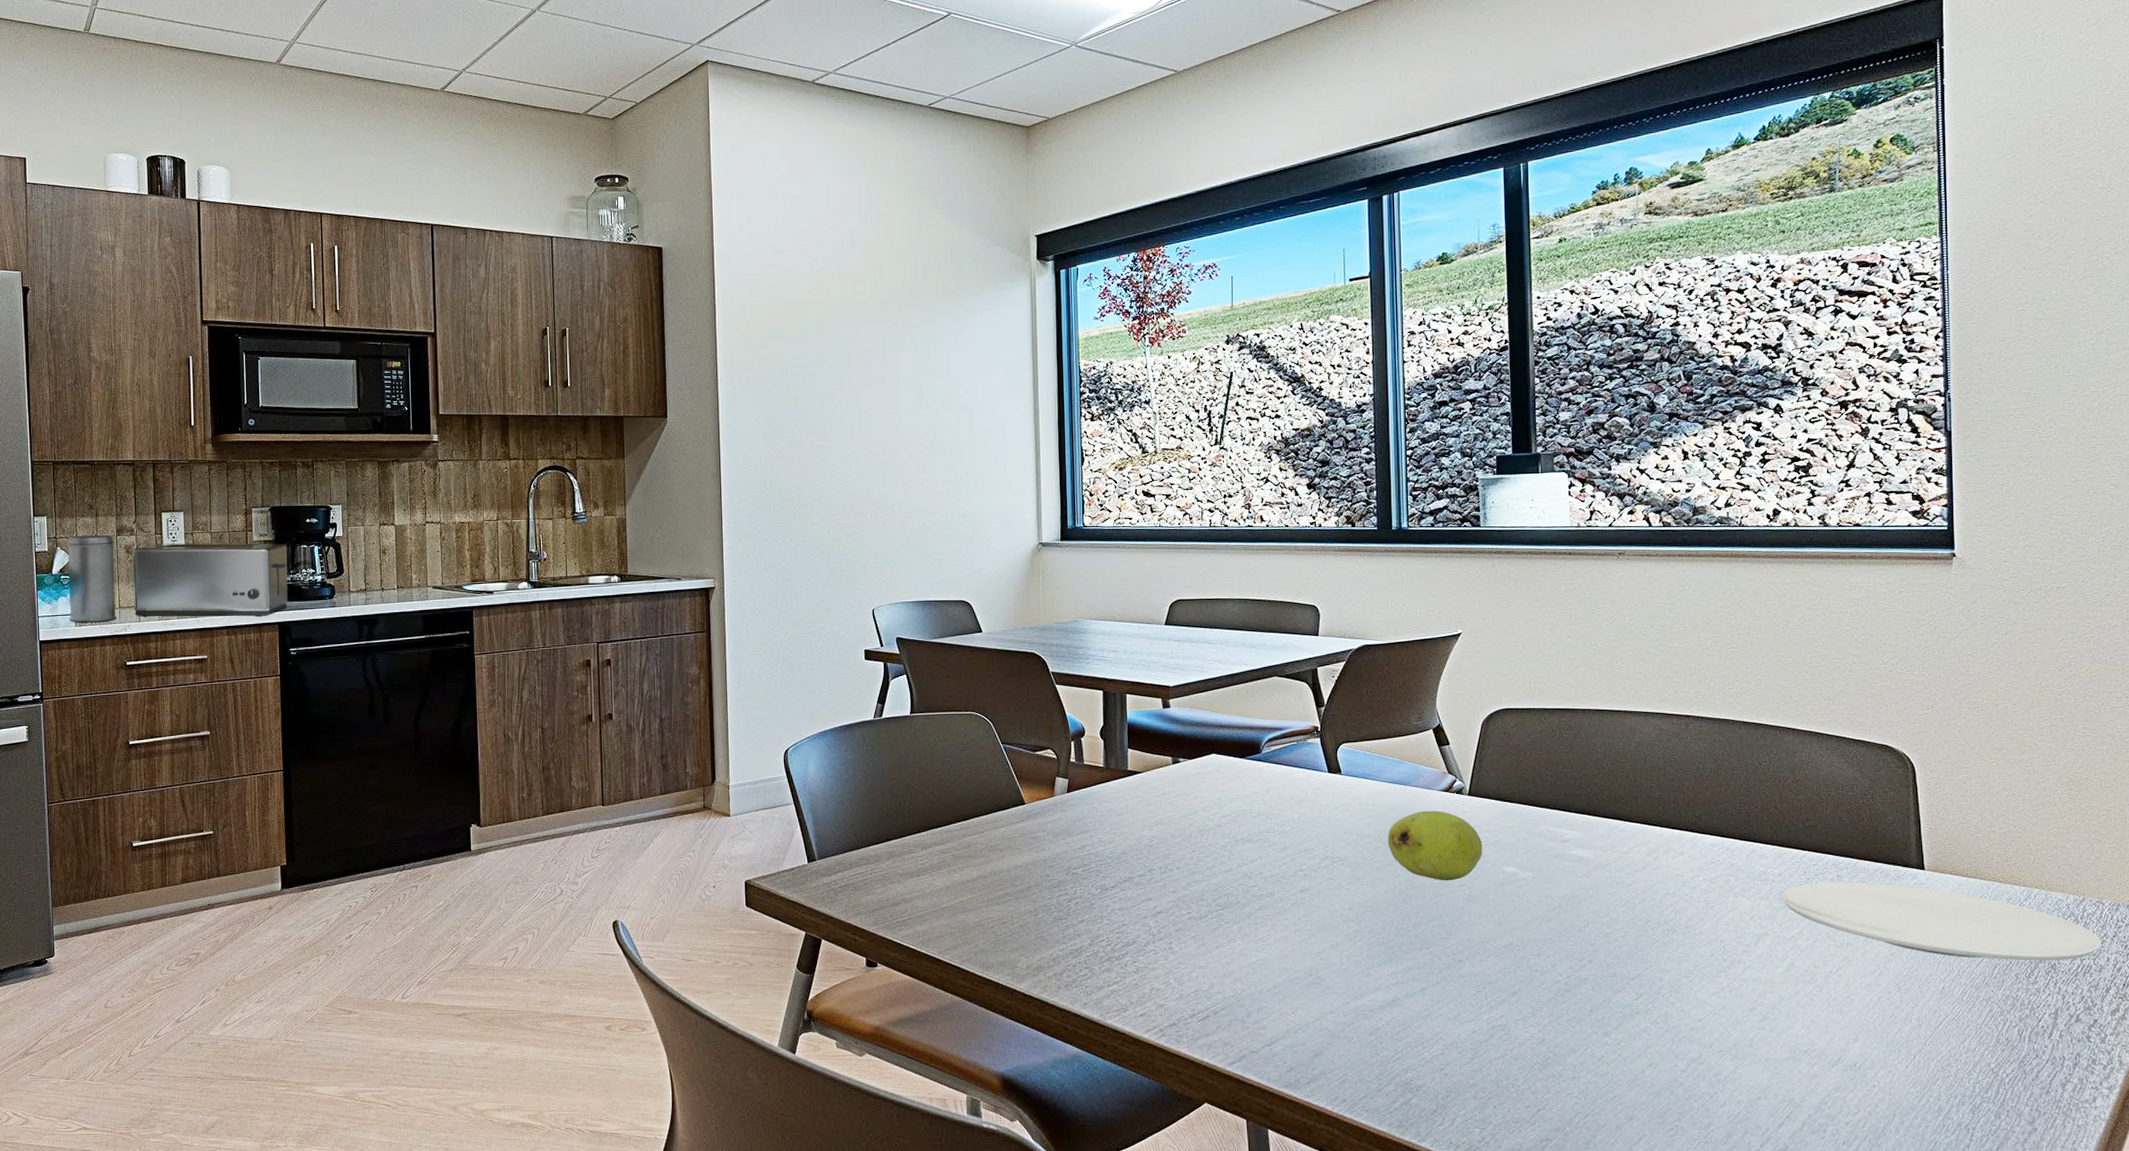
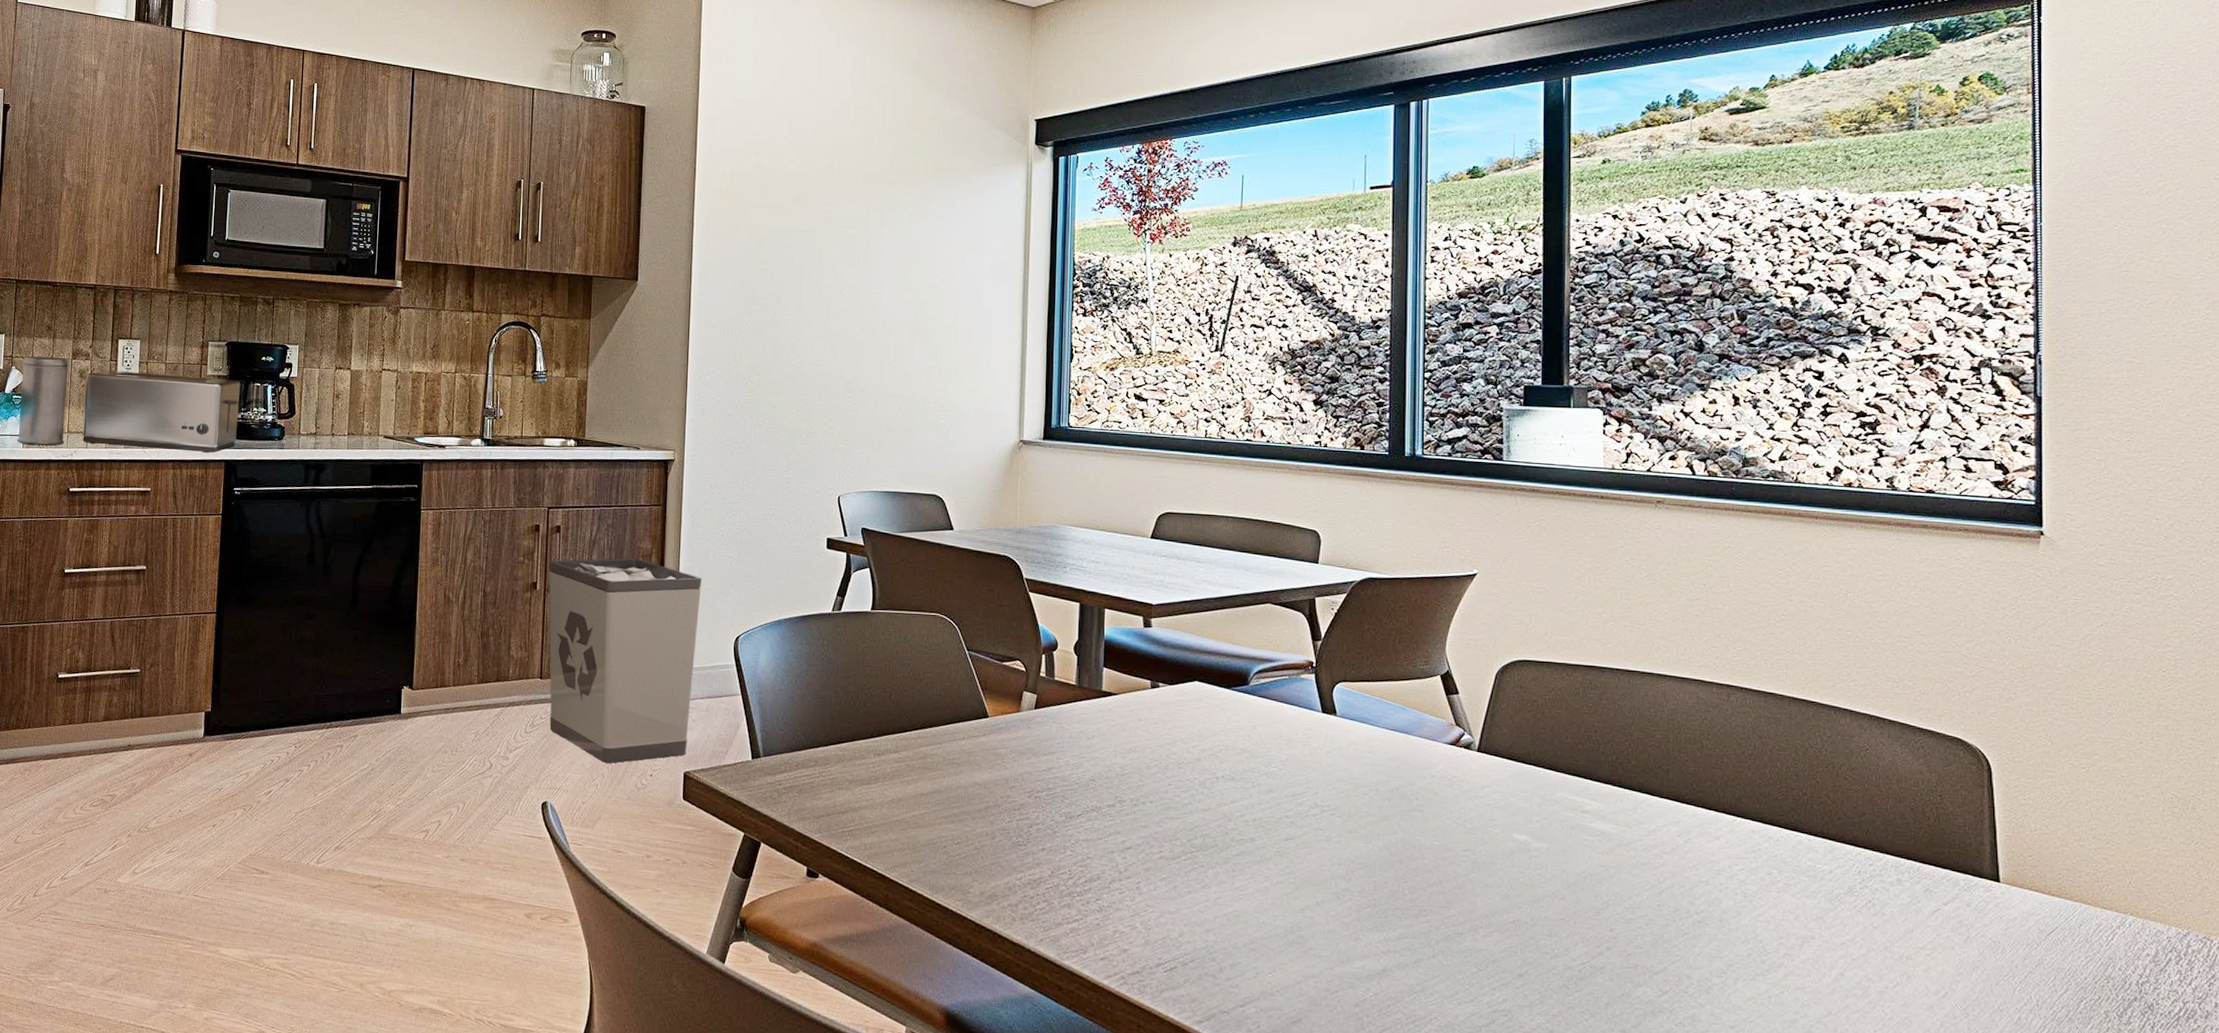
recycling bin: none [602,683,750,879] -> present [549,558,702,763]
fruit: present [1387,810,1483,881] -> none [1384,764,1491,844]
plate: present [1781,882,2102,961] -> none [1831,884,2209,1001]

